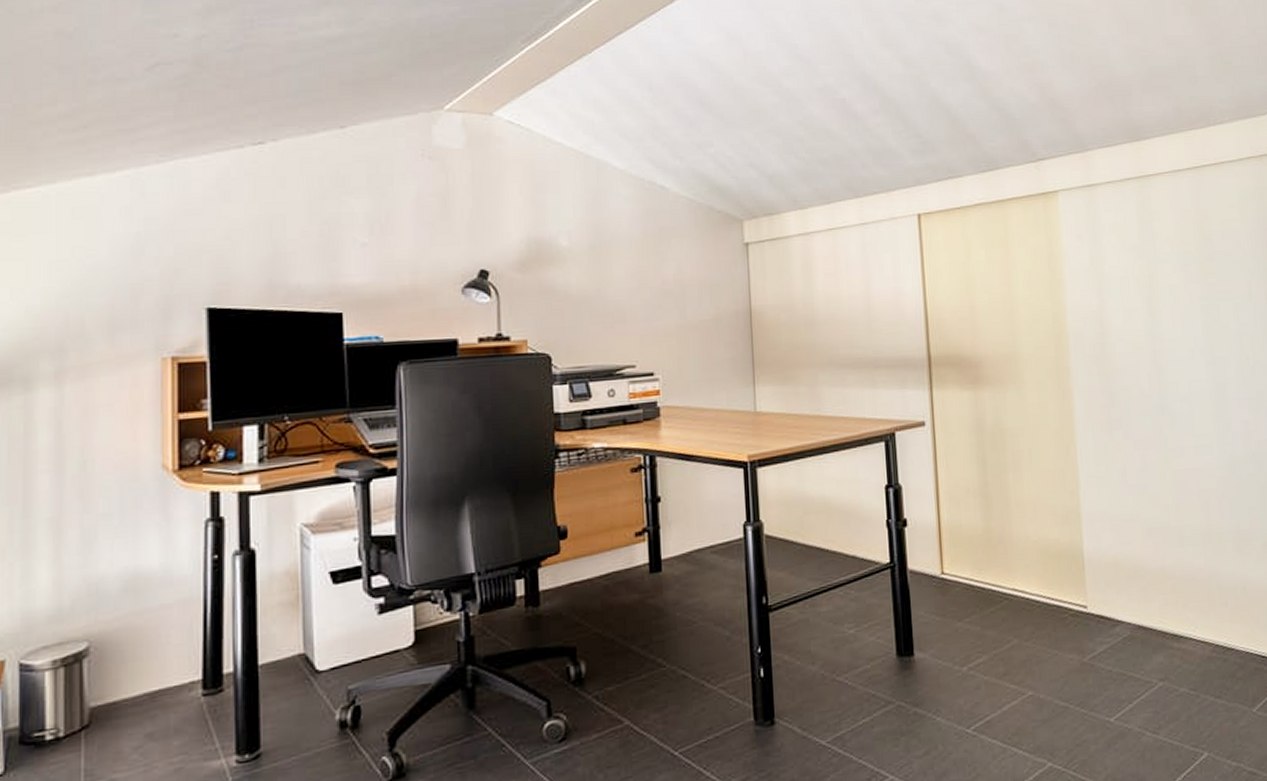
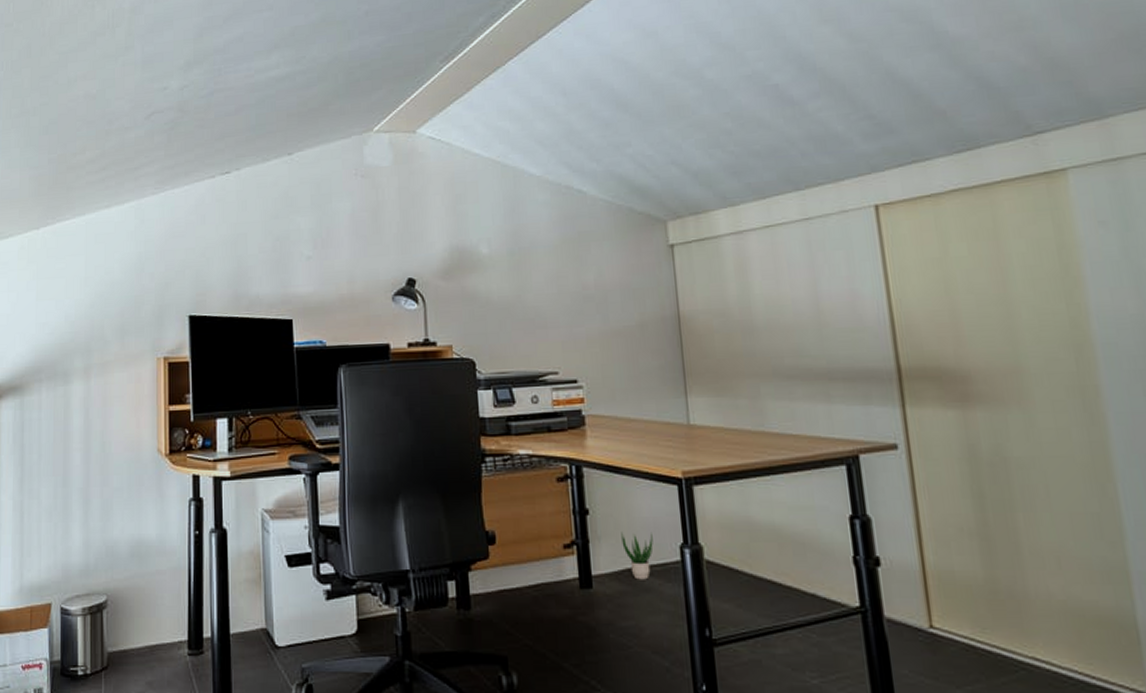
potted plant: none [690,514,719,559] -> present [621,532,653,580]

